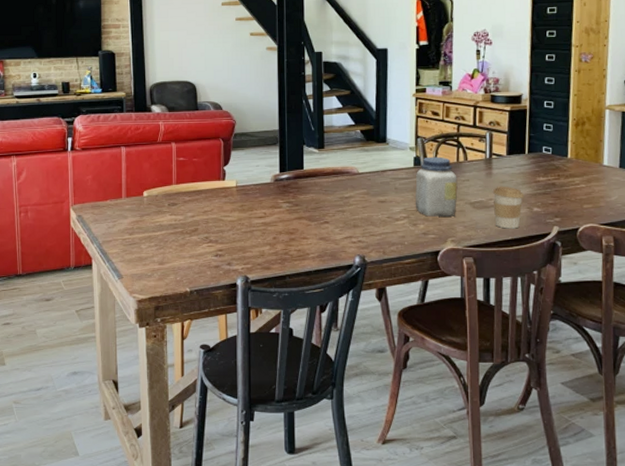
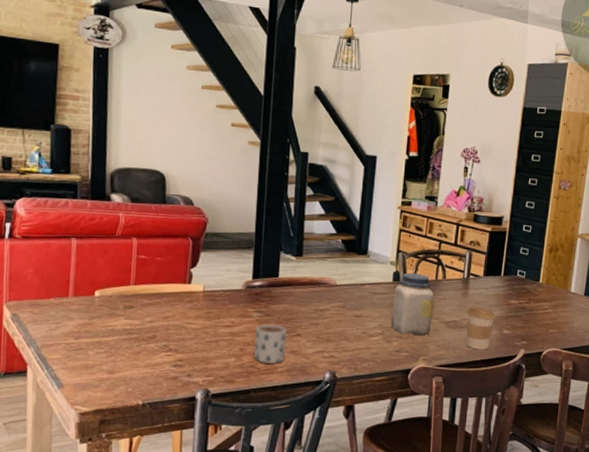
mug: none [286,213,316,250] -> present [253,324,288,364]

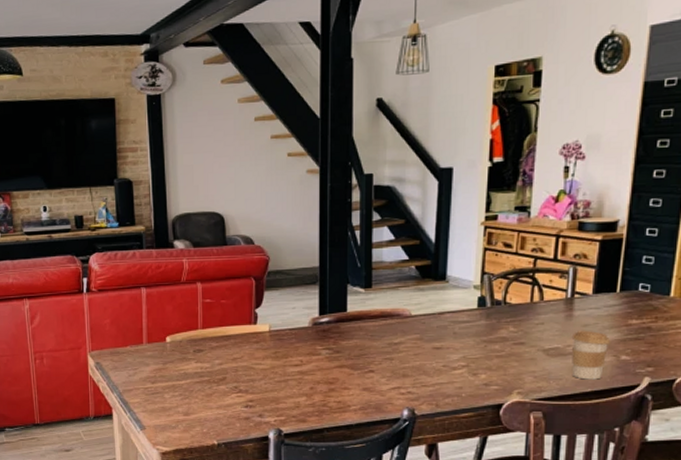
mug: present [253,324,288,364] -> none [324,361,360,401]
jar: present [390,272,435,335] -> none [476,296,530,365]

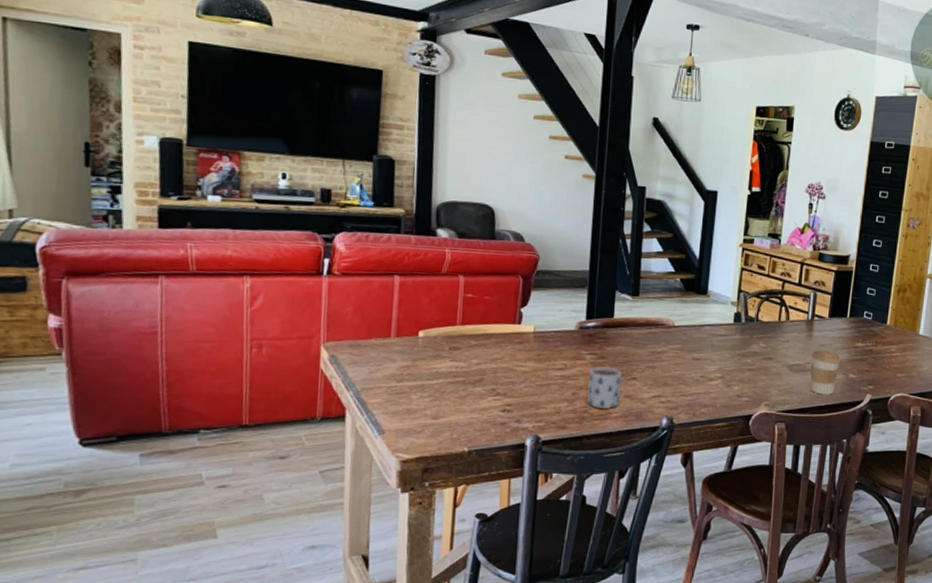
mug: none [324,361,360,401] -> present [587,367,623,409]

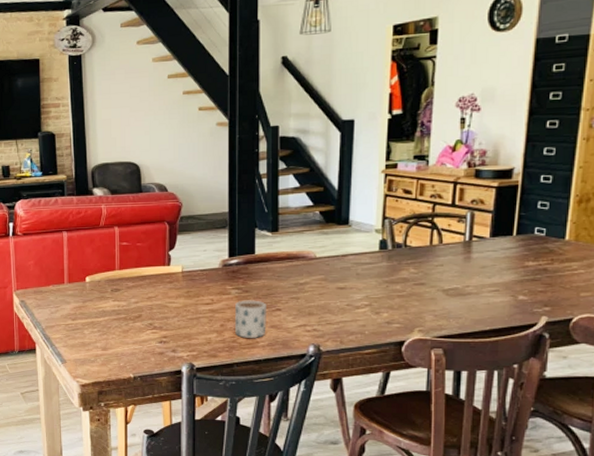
coffee cup: present [810,349,842,395] -> none [470,271,509,319]

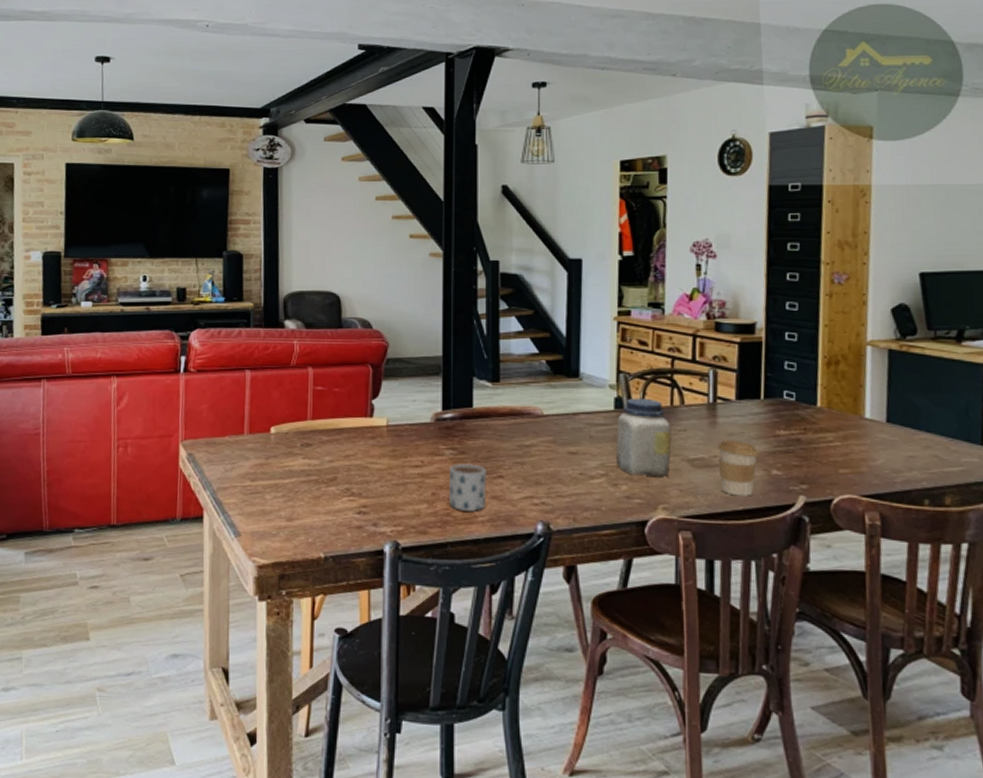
jar: none [378,239,429,305] -> present [615,397,672,477]
coffee cup: none [470,271,509,319] -> present [717,439,760,497]

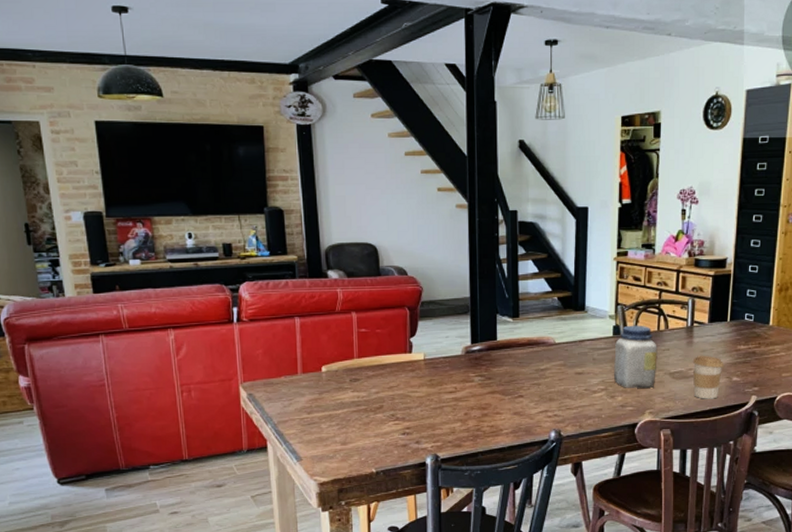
mug: present [448,463,488,511] -> none [478,387,510,426]

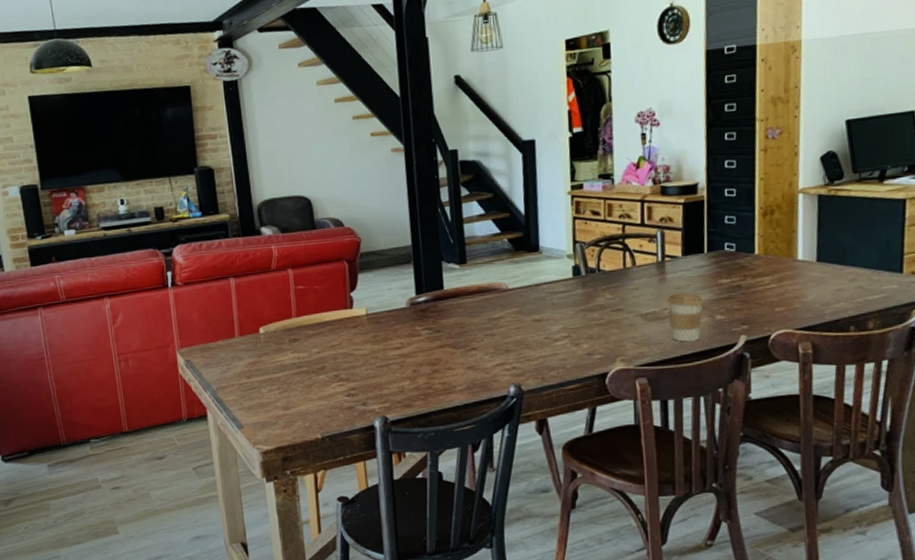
jar: present [613,325,657,388] -> none [576,263,626,334]

